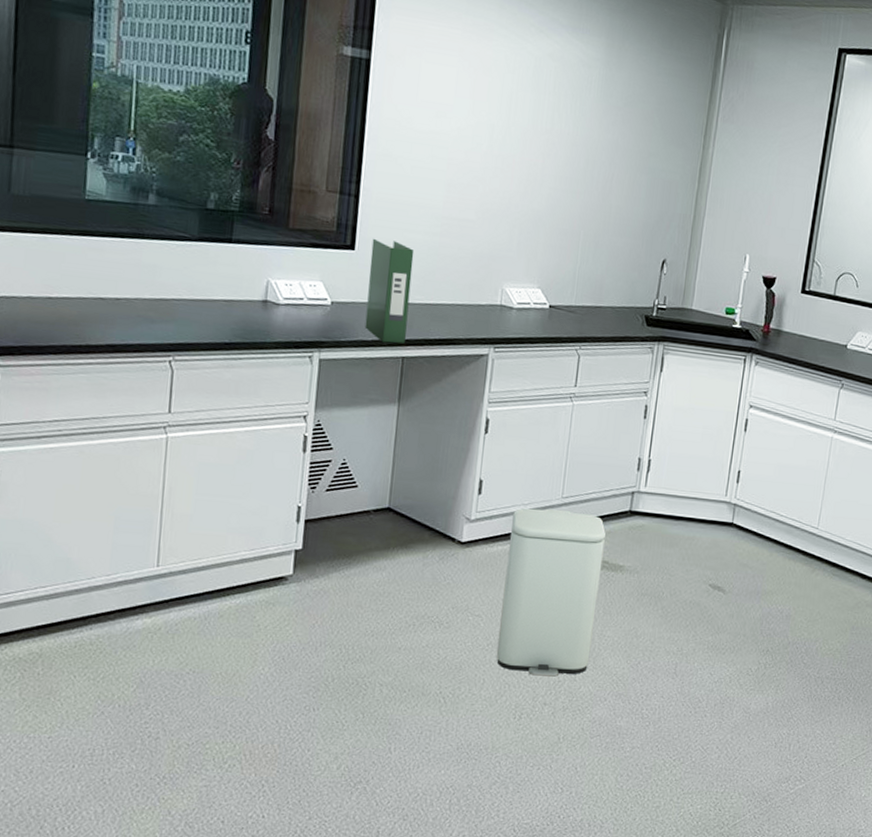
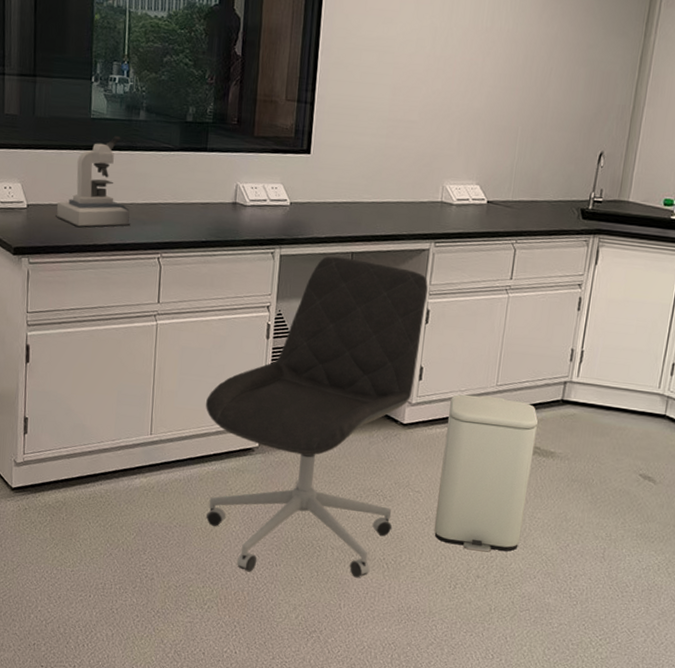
microscope: none [36,221,135,325] -> present [55,136,131,228]
office chair: none [226,361,488,720] -> present [205,256,428,578]
binder: present [364,238,414,344] -> none [319,142,363,240]

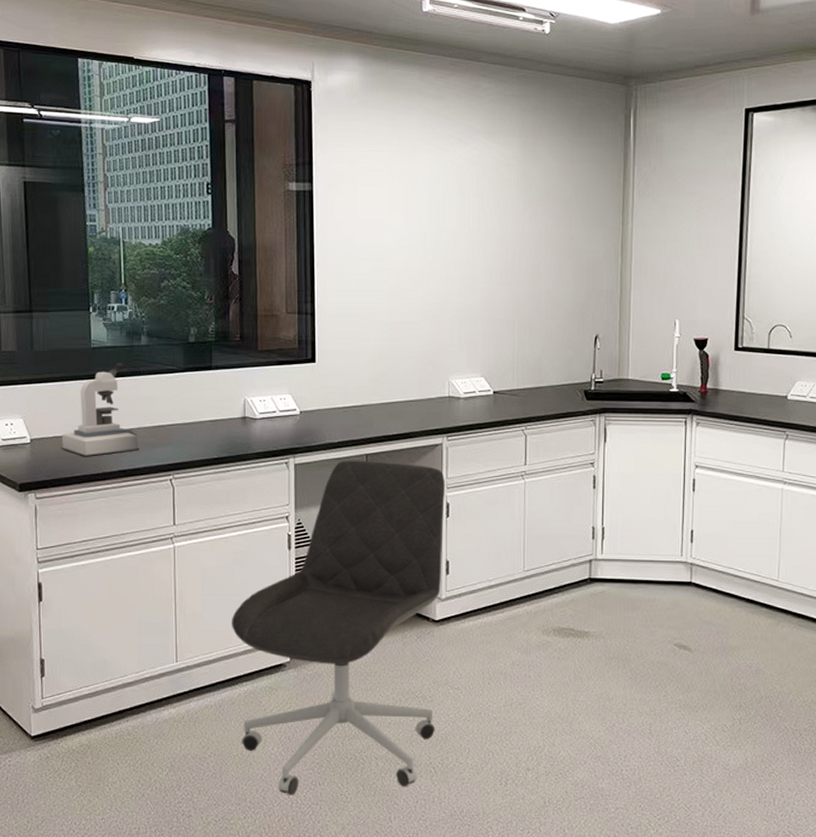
pedal bin: present [434,394,539,553] -> none [478,582,569,743]

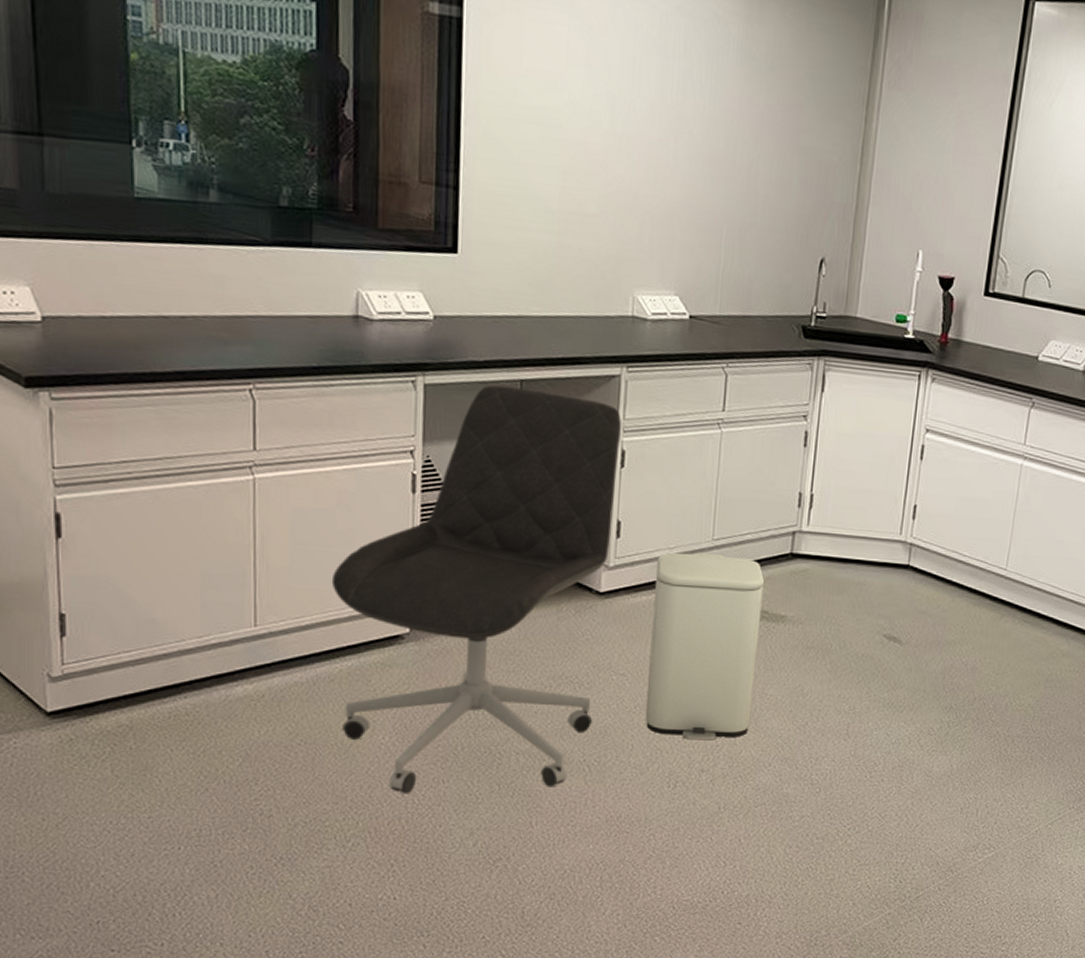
microscope: present [61,363,140,457] -> none [89,223,206,349]
pedal bin: none [478,582,569,743] -> present [645,552,765,741]

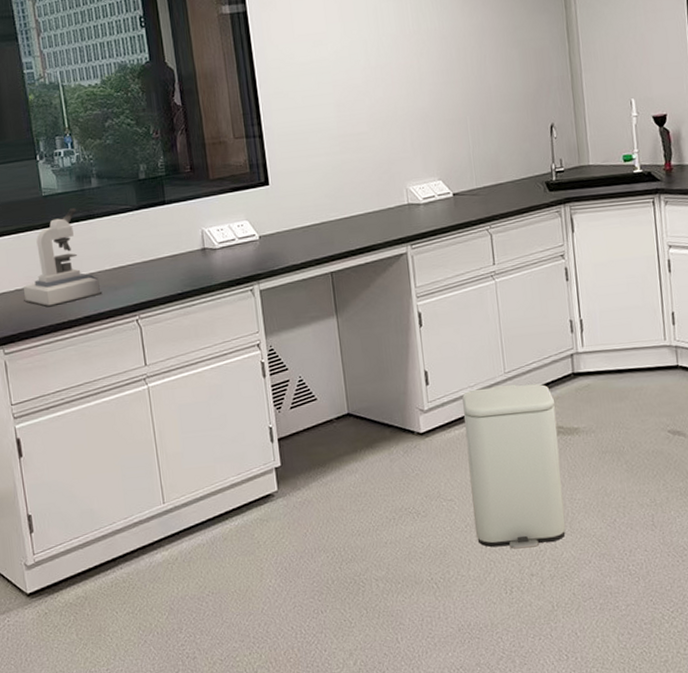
microscope: none [89,223,206,349] -> present [23,208,103,307]
office chair: present [331,385,622,794] -> none [213,277,434,627]

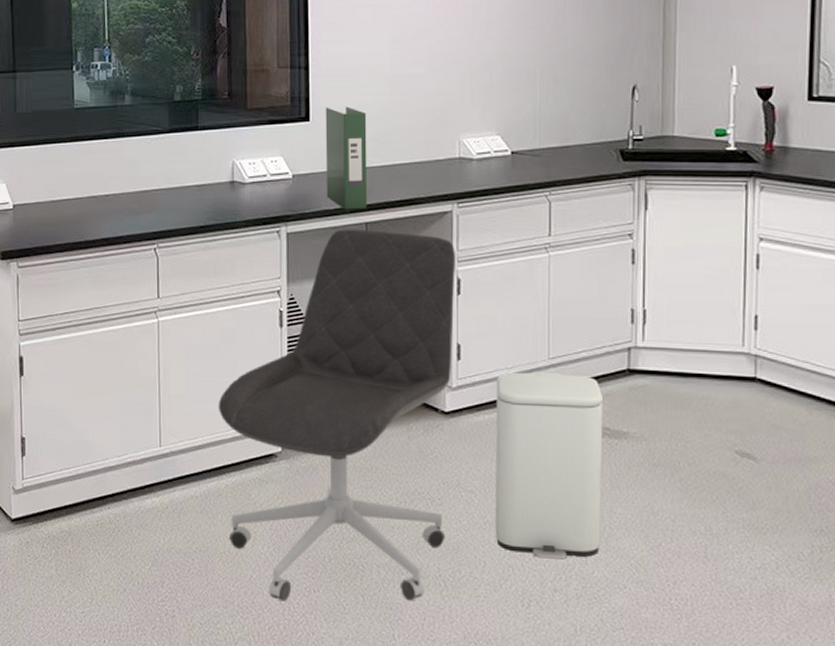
microscope: present [23,208,103,307] -> none [43,124,123,224]
office chair: none [213,277,434,627] -> present [218,229,457,602]
binder: none [282,168,330,263] -> present [325,106,367,210]

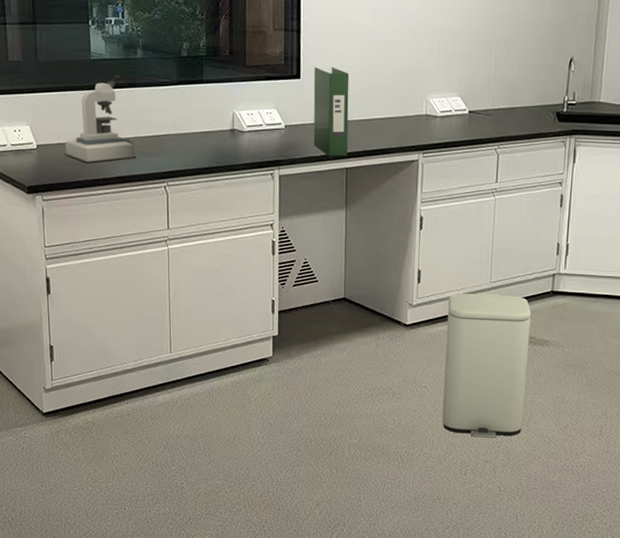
microscope: none [43,124,123,224] -> present [65,75,137,164]
office chair: present [218,229,457,602] -> none [219,173,420,474]

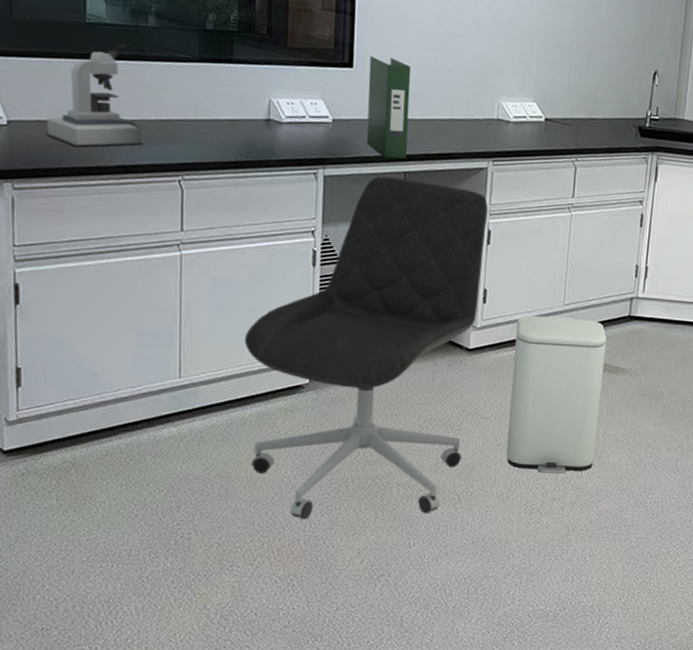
office chair: none [219,173,420,474] -> present [244,176,489,520]

